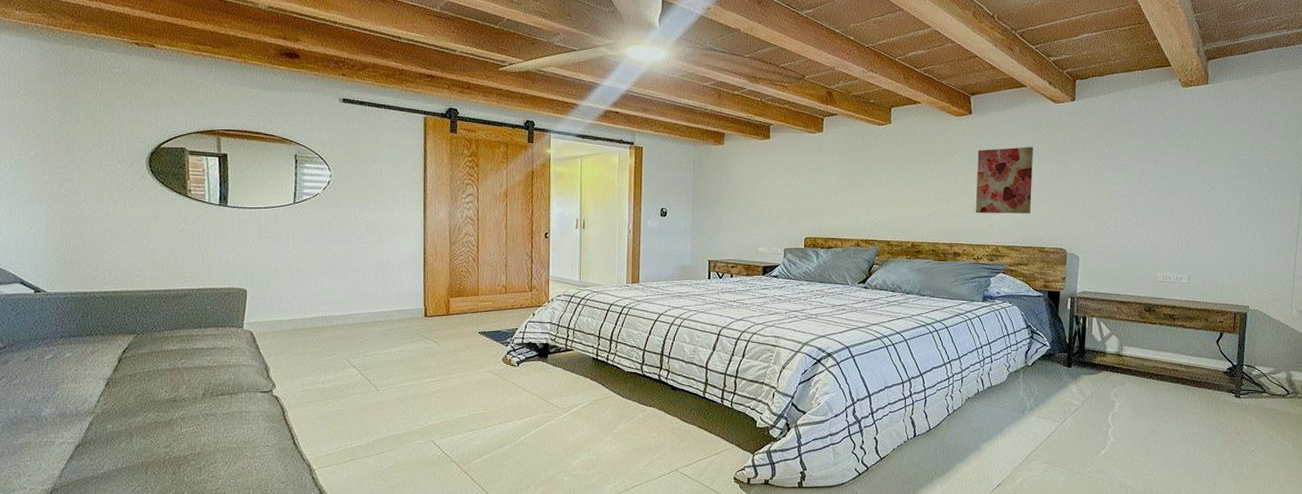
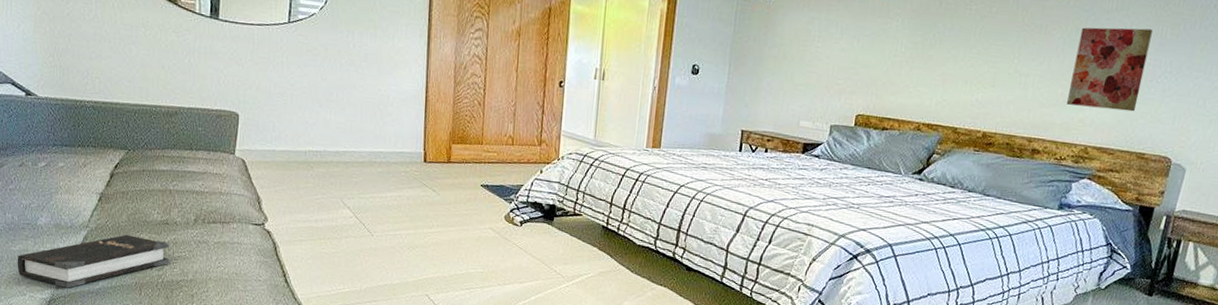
hardback book: none [18,416,177,476] -> present [17,234,169,288]

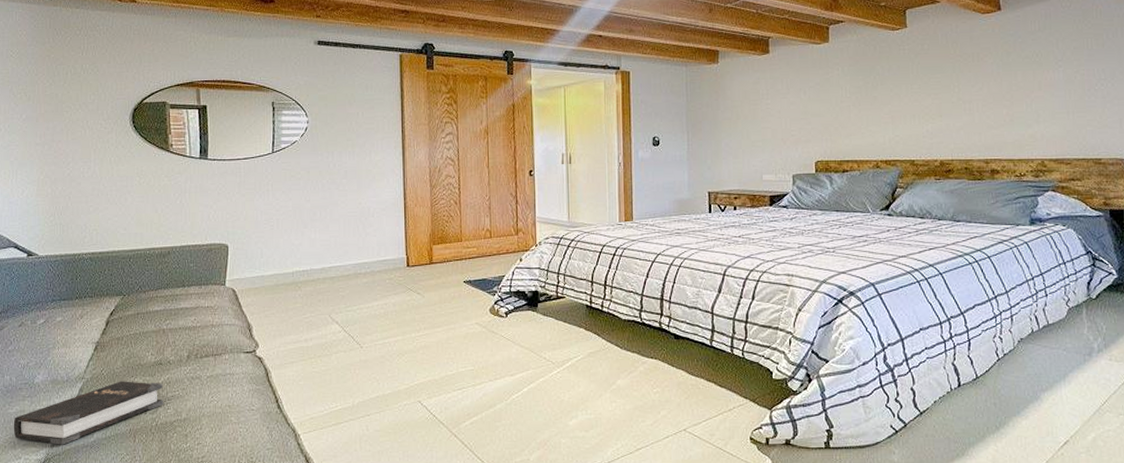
wall art: present [1067,27,1153,112] -> none [1011,43,1081,123]

